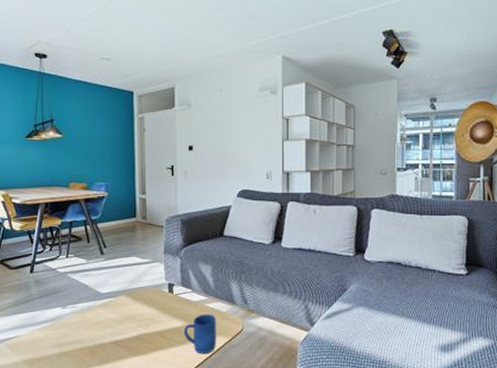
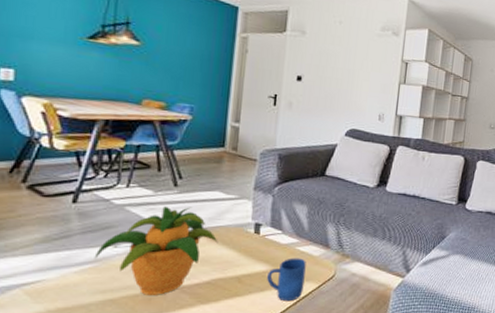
potted plant: none [50,271,141,348] -> present [94,205,218,295]

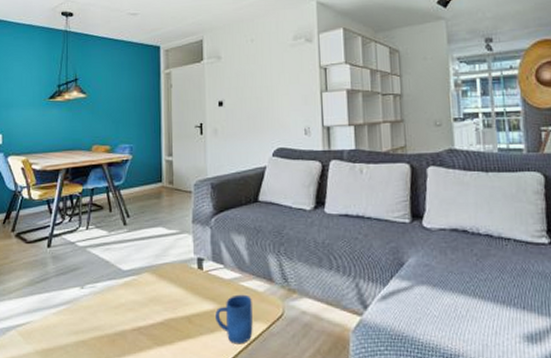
potted plant: present [94,205,218,295] -> none [67,245,166,336]

